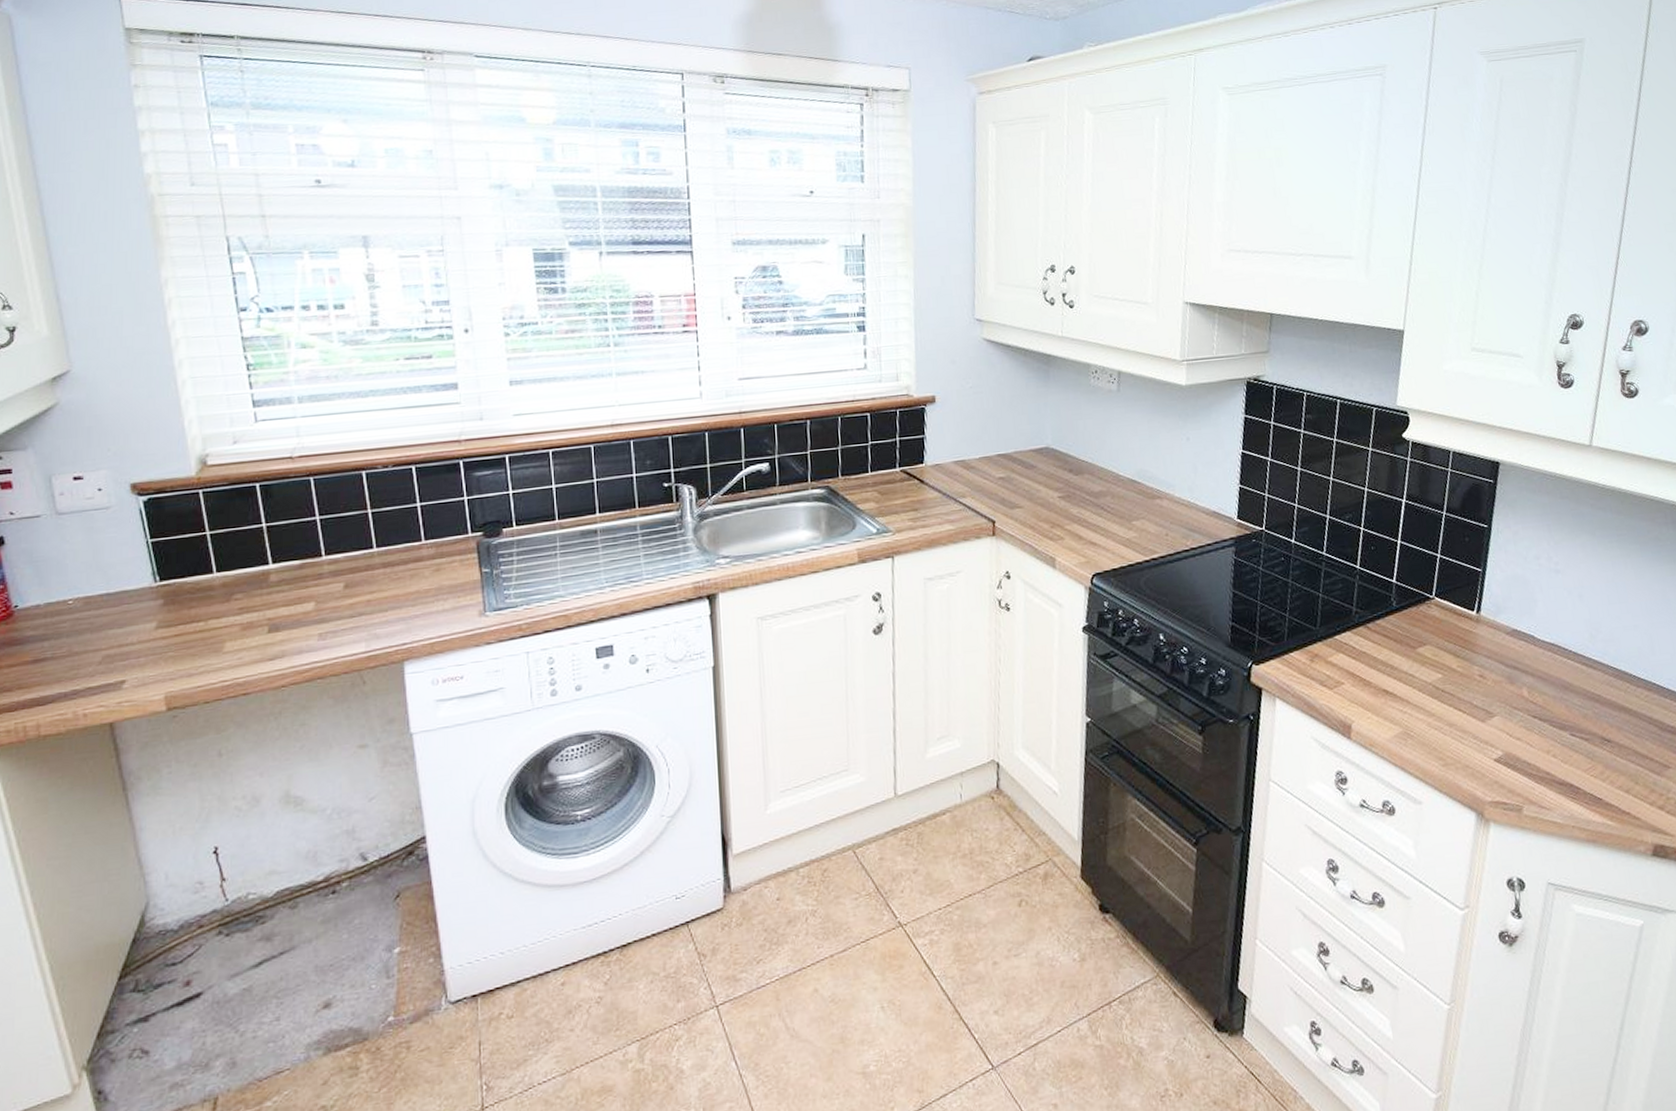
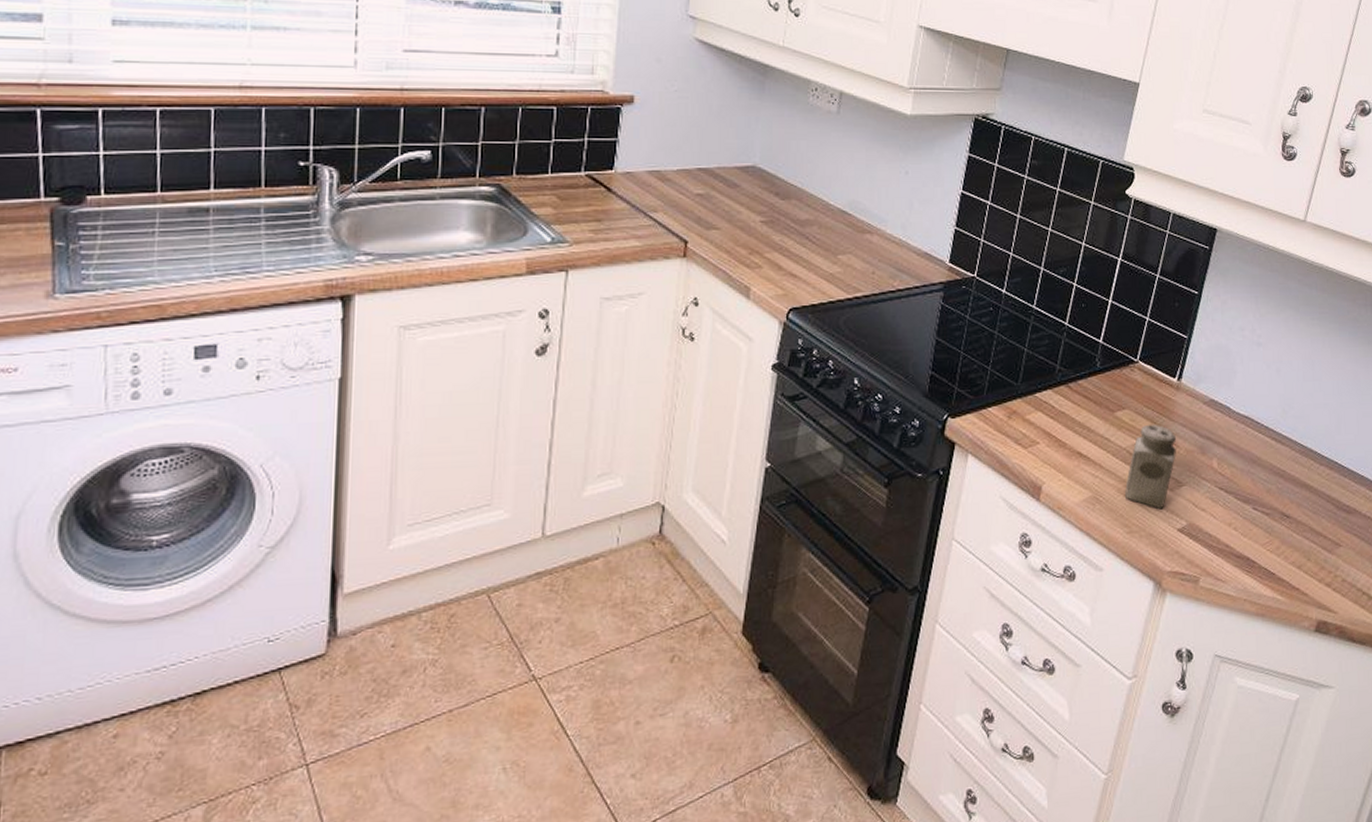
salt shaker: none [1435,657,1484,741] -> present [1125,424,1177,510]

